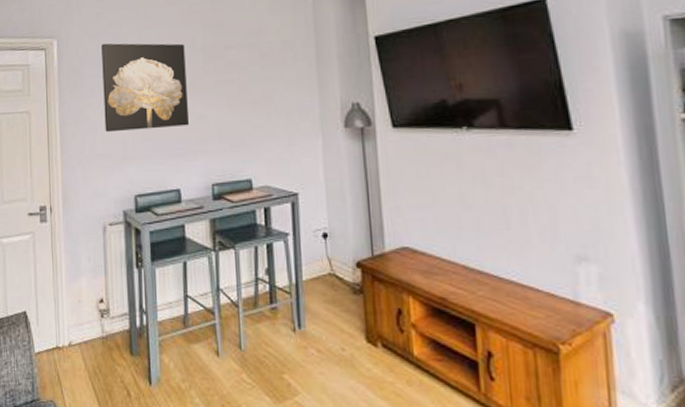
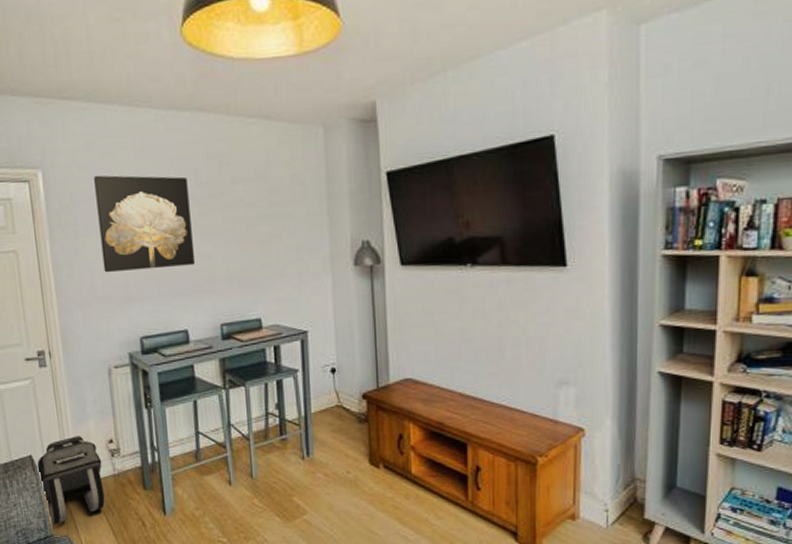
backpack: none [29,294,92,387] -> present [36,436,105,524]

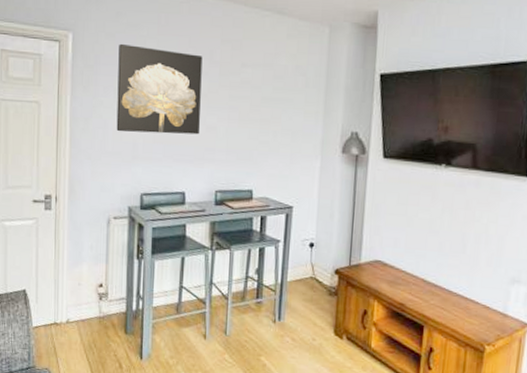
backpack: present [36,436,105,524] -> none [28,277,90,357]

